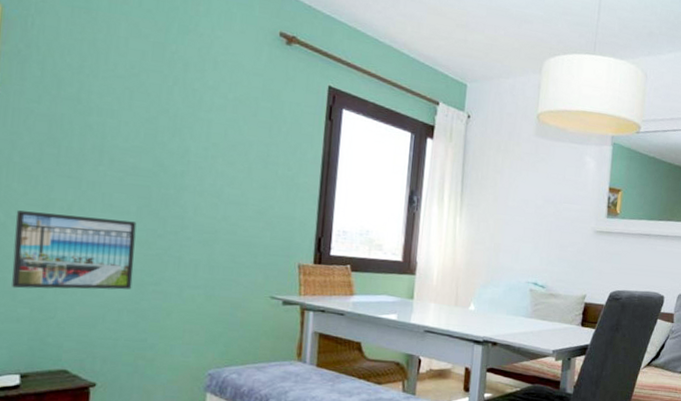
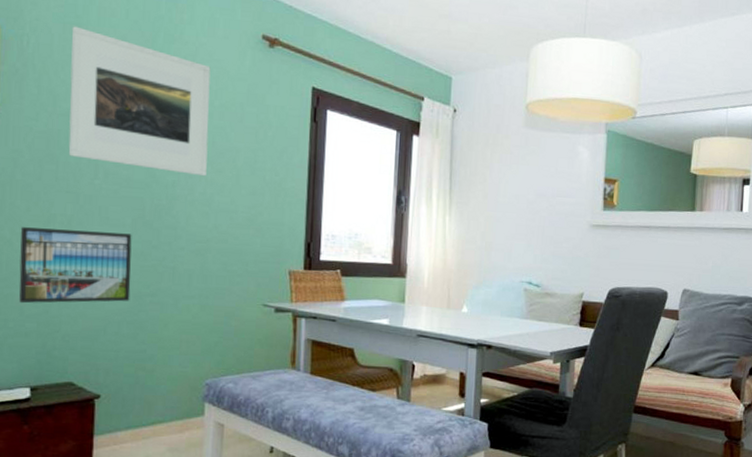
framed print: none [71,10,226,168] -> present [68,26,211,177]

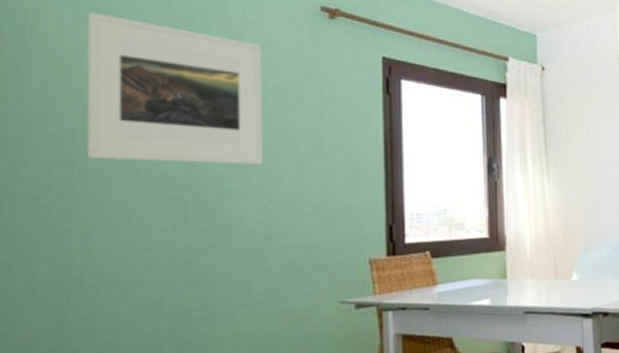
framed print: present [18,227,132,304] -> none [23,240,173,341]

